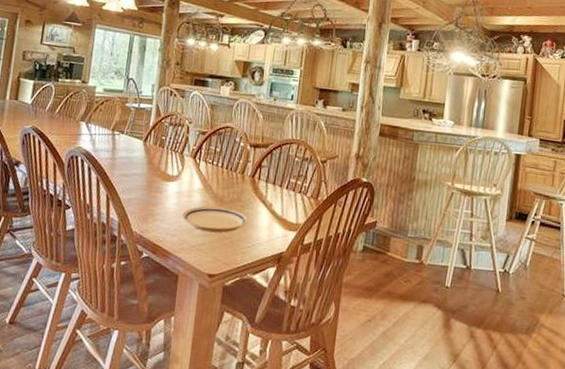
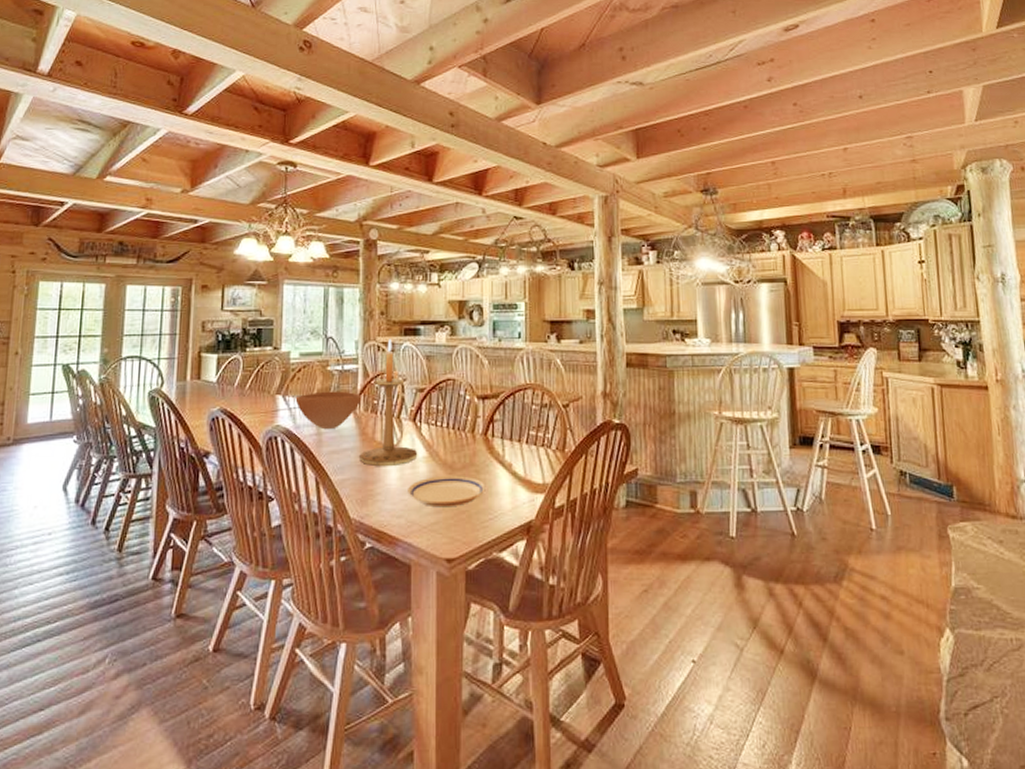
bowl: none [96,123,153,157] -> present [295,391,362,430]
candlestick: none [145,86,194,193] -> present [359,339,417,466]

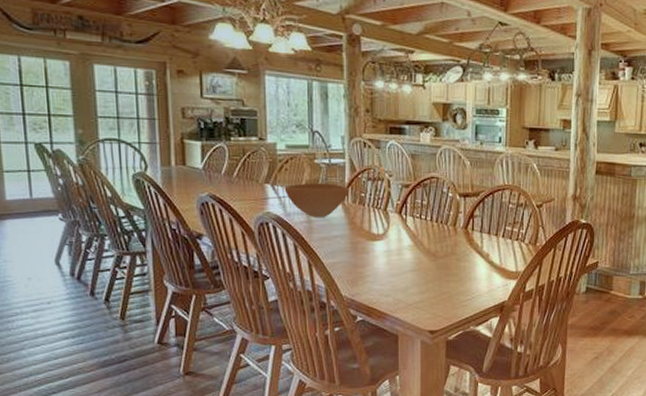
candlestick: present [359,339,417,466] -> none [349,136,403,252]
plate: present [408,475,486,508] -> none [395,262,465,289]

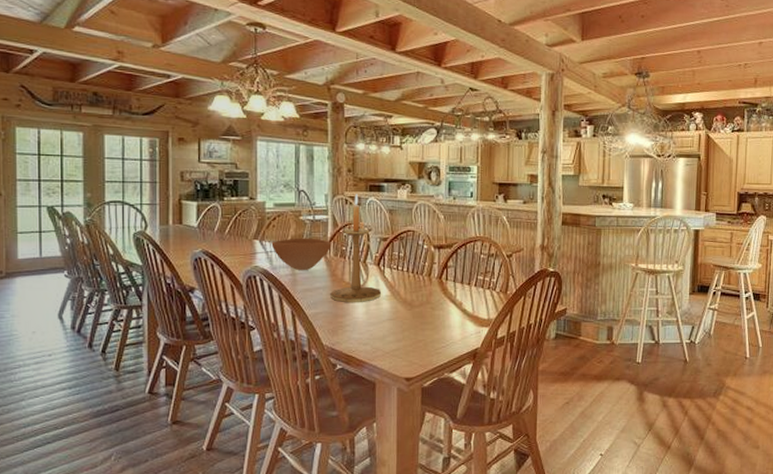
candlestick: none [349,136,403,252] -> present [330,194,381,302]

